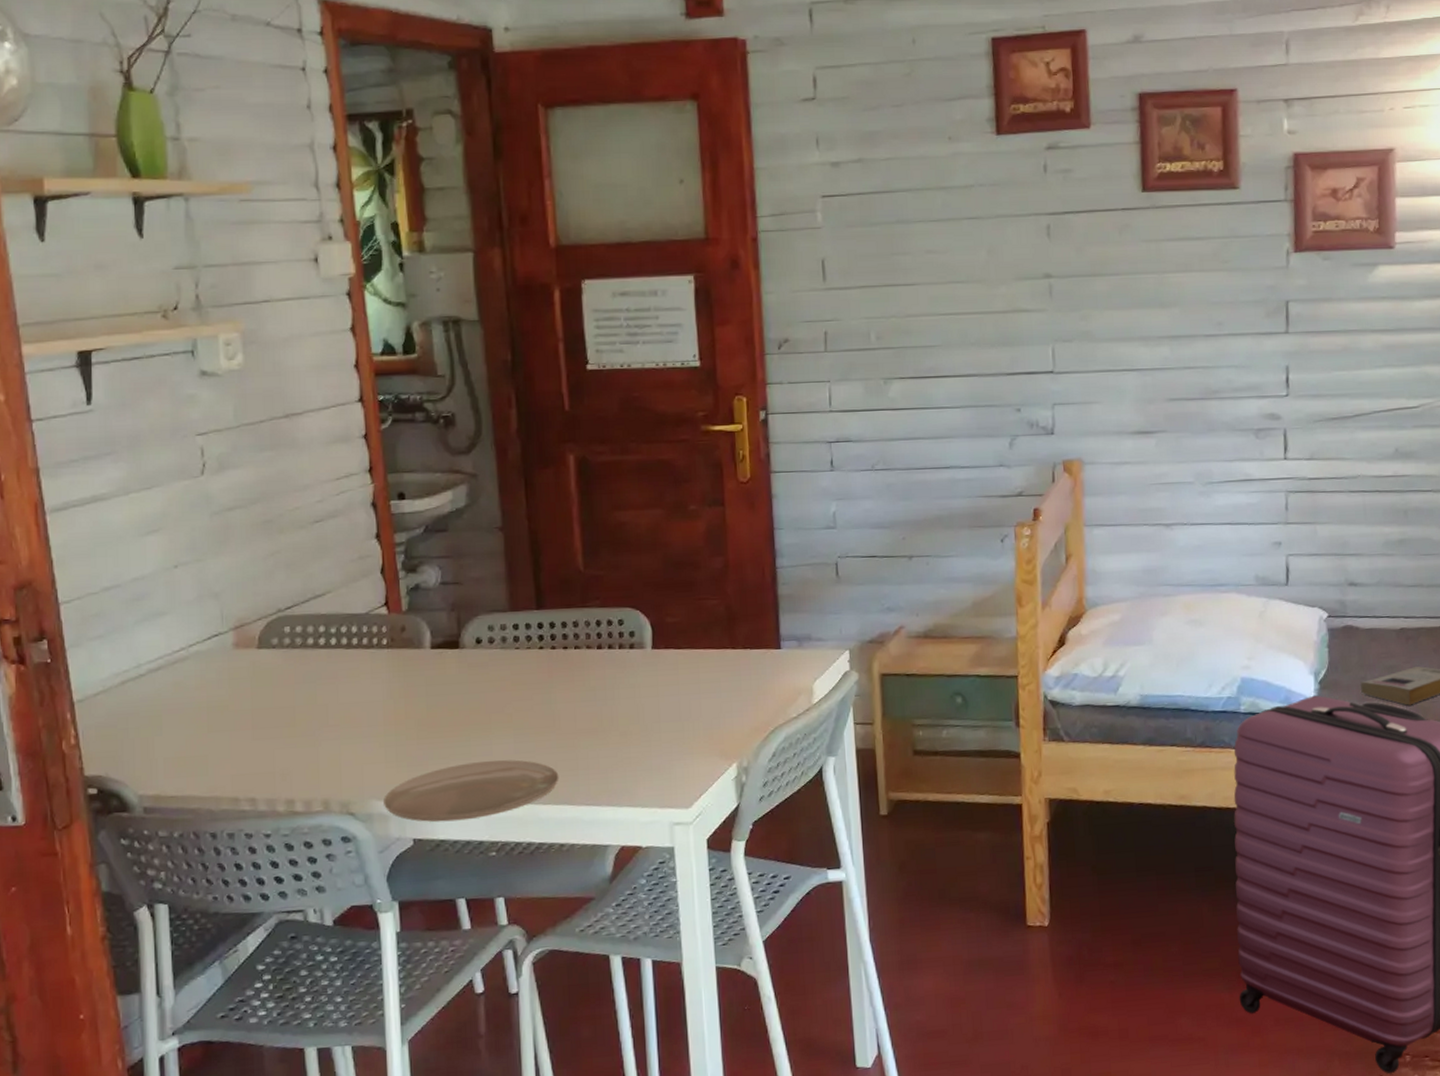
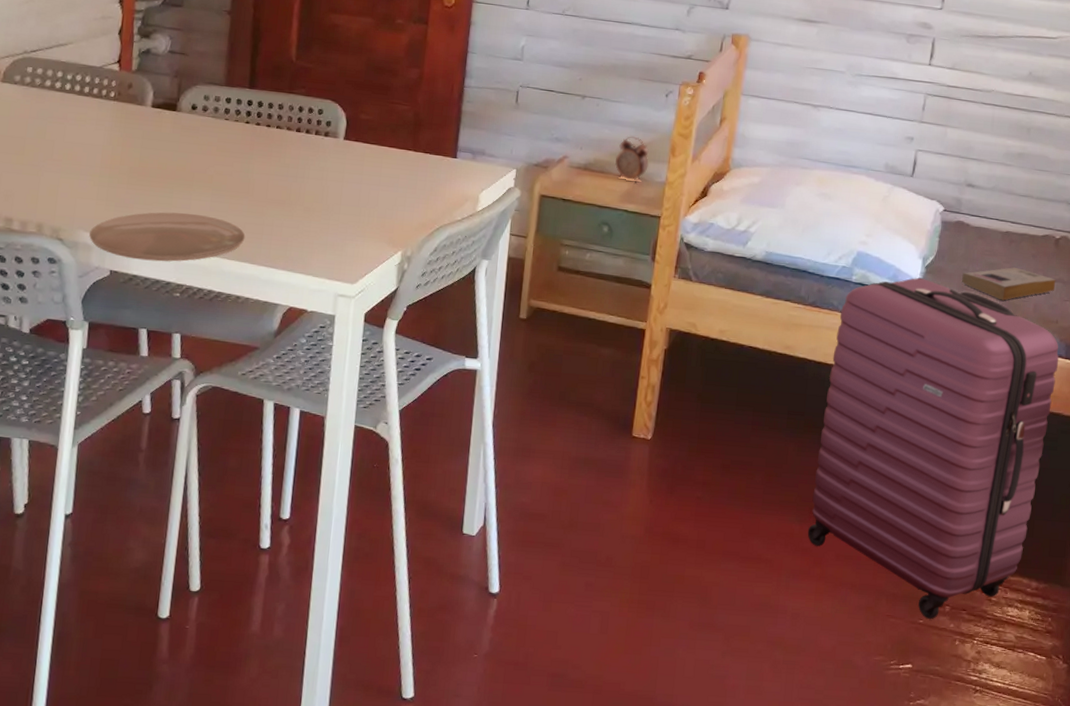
alarm clock: none [956,591,995,643] -> present [615,136,649,182]

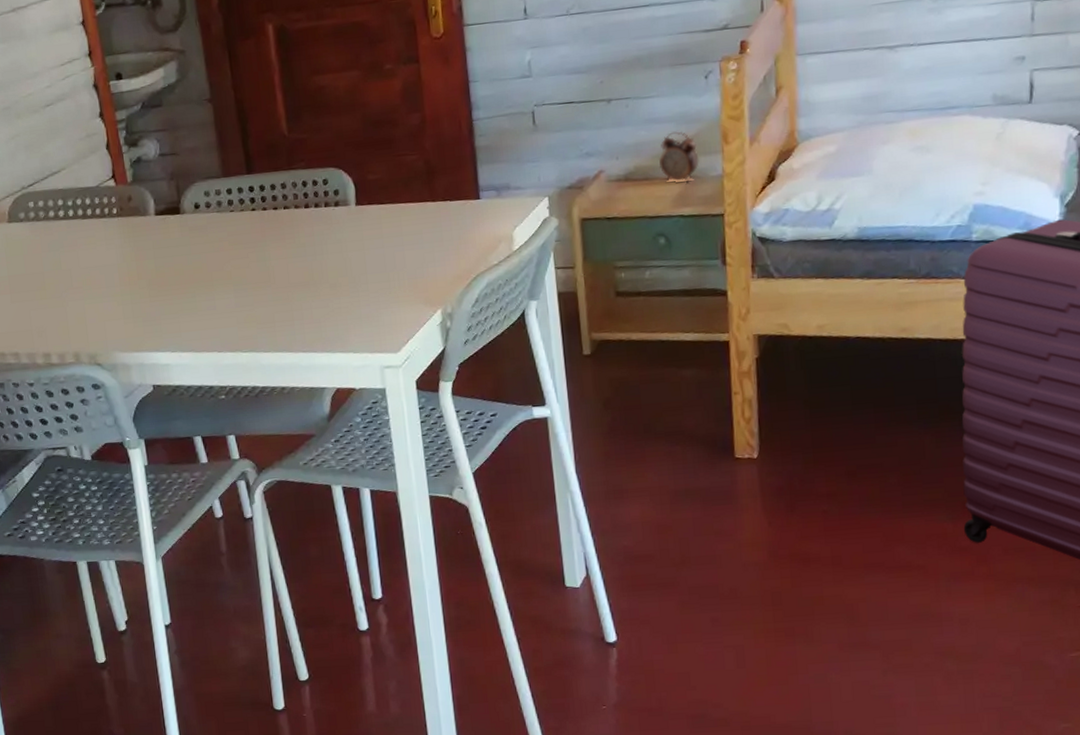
plate: present [89,212,246,262] -> none [125,313,277,370]

